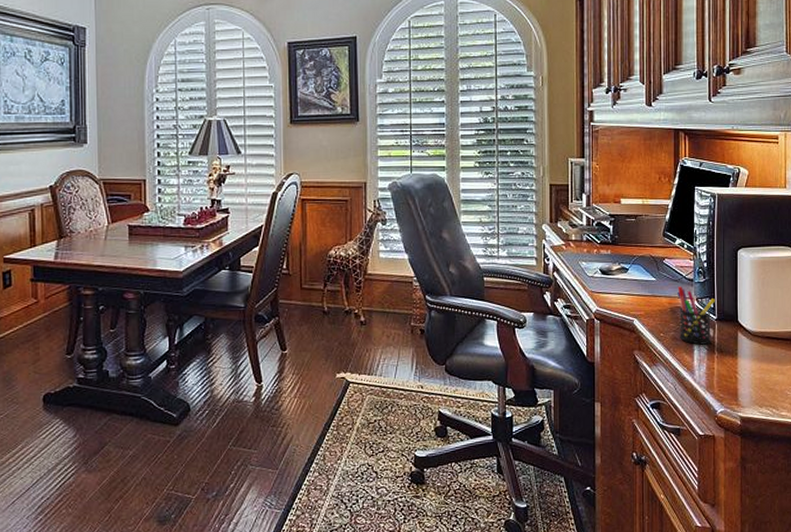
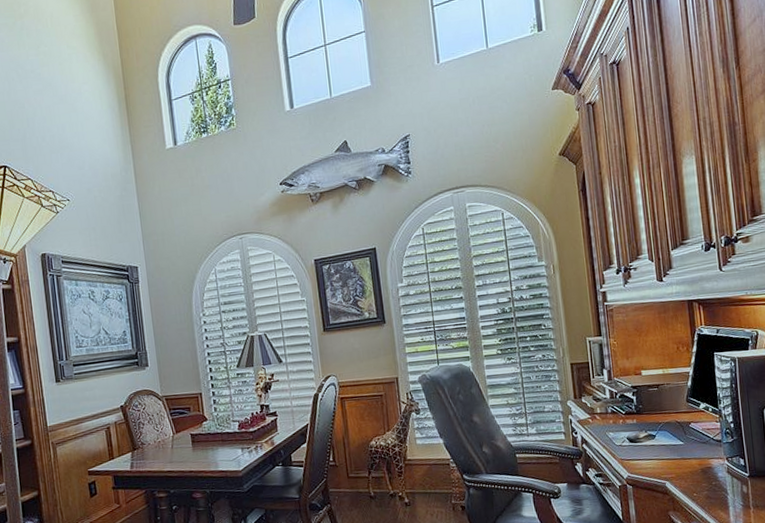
pen holder: present [678,286,716,345] -> none [706,447,746,502]

